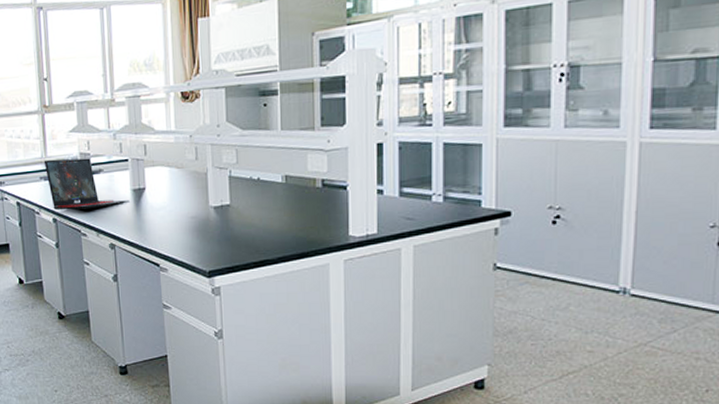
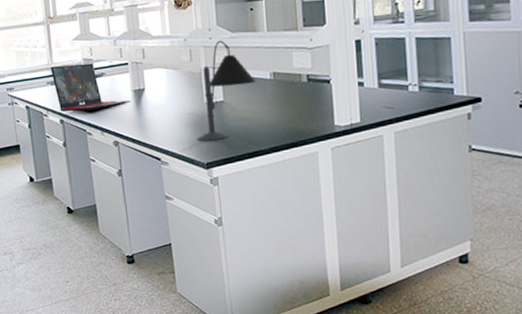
desk lamp: none [200,138,266,249] -> present [197,40,256,142]

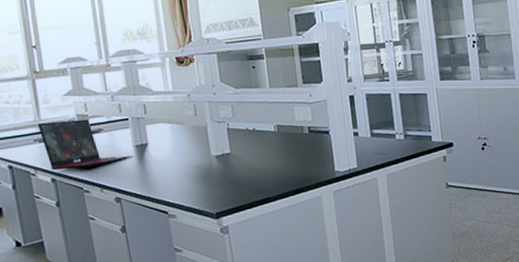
desk lamp: present [197,40,256,142] -> none [205,95,261,193]

